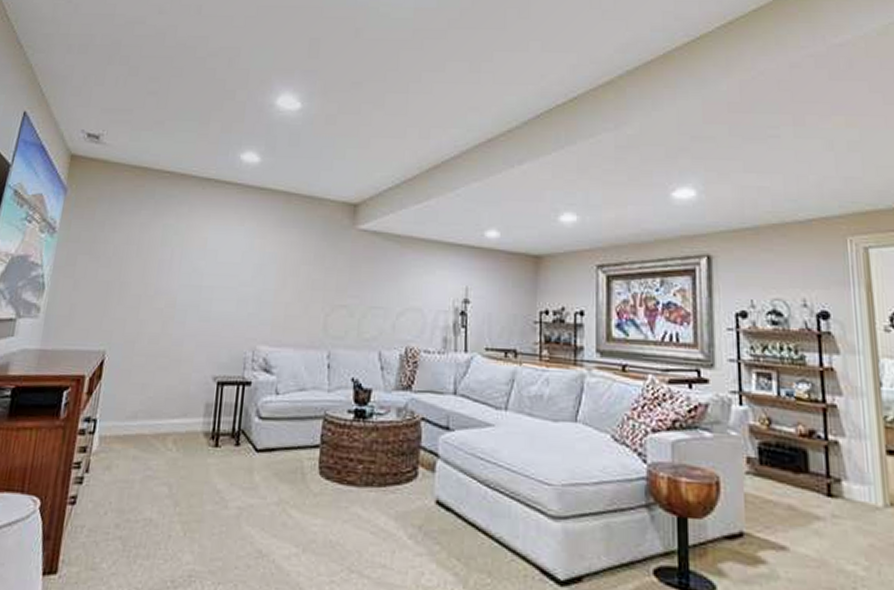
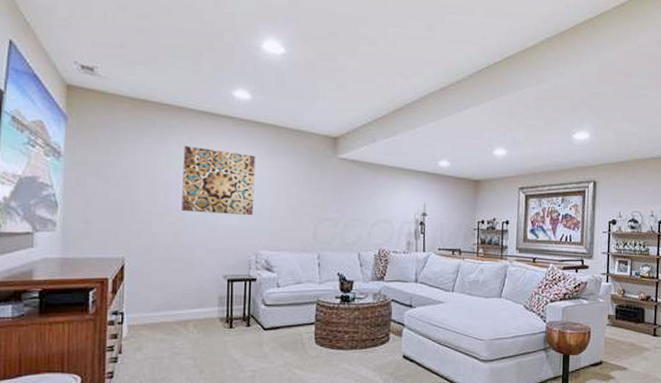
wall art: none [173,218,261,302] -> present [182,146,256,216]

